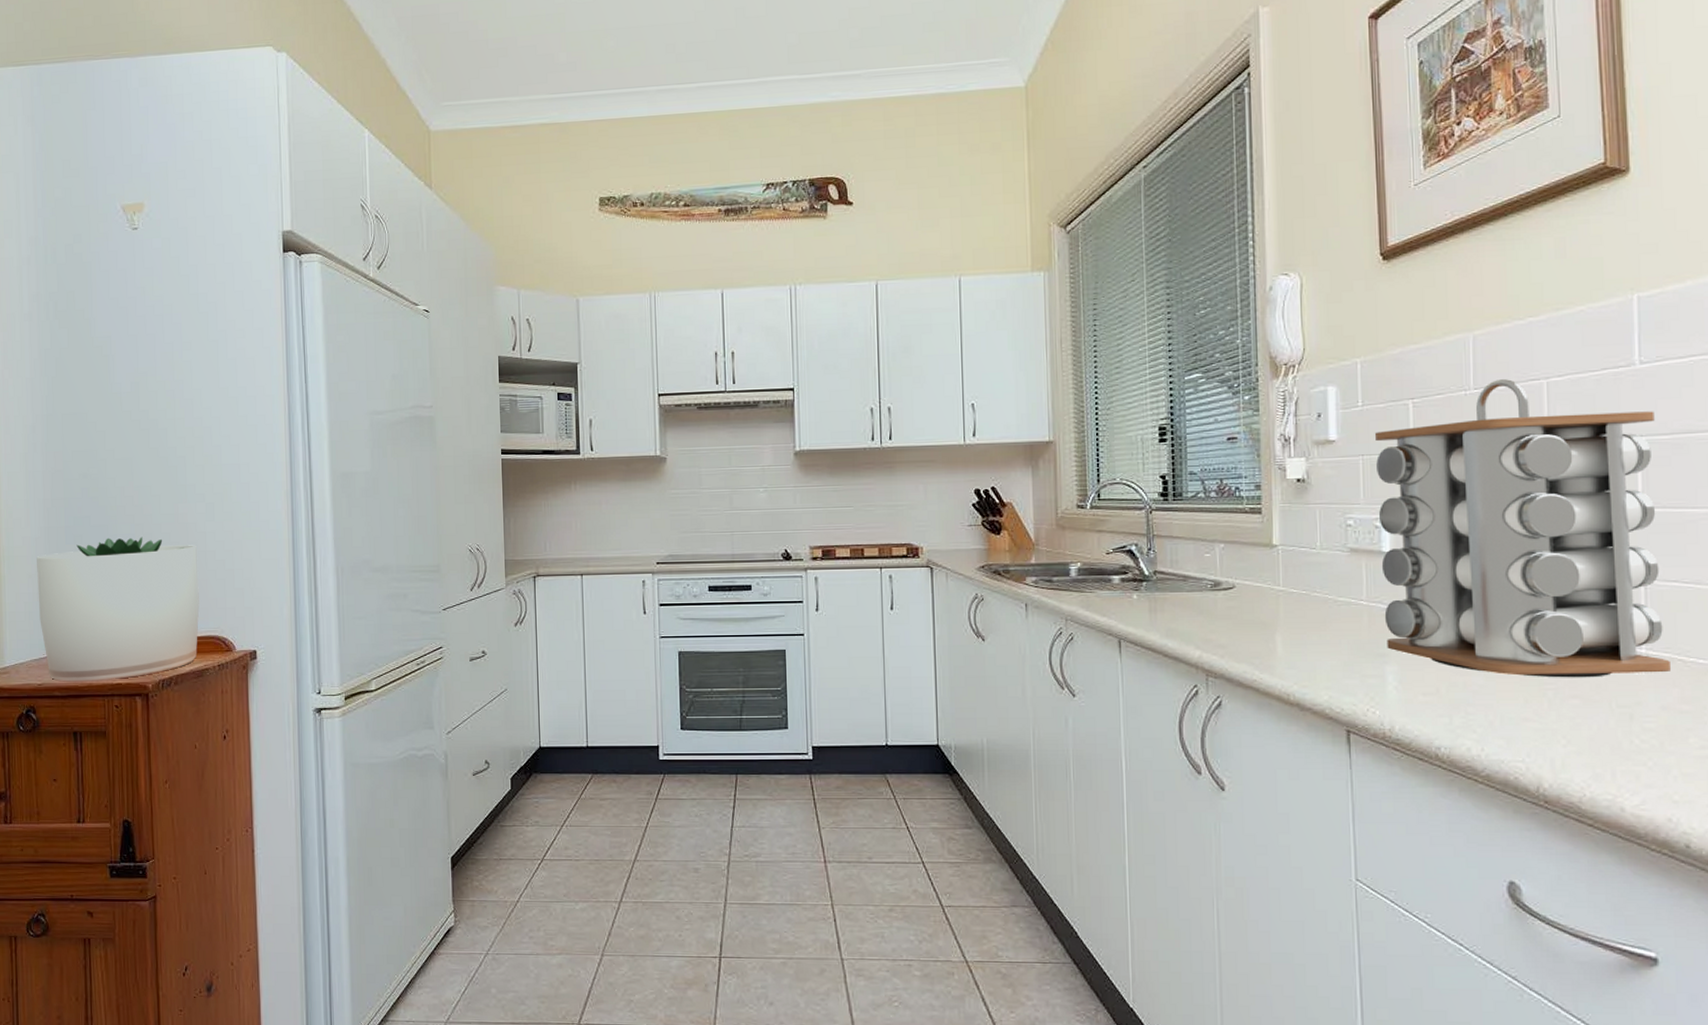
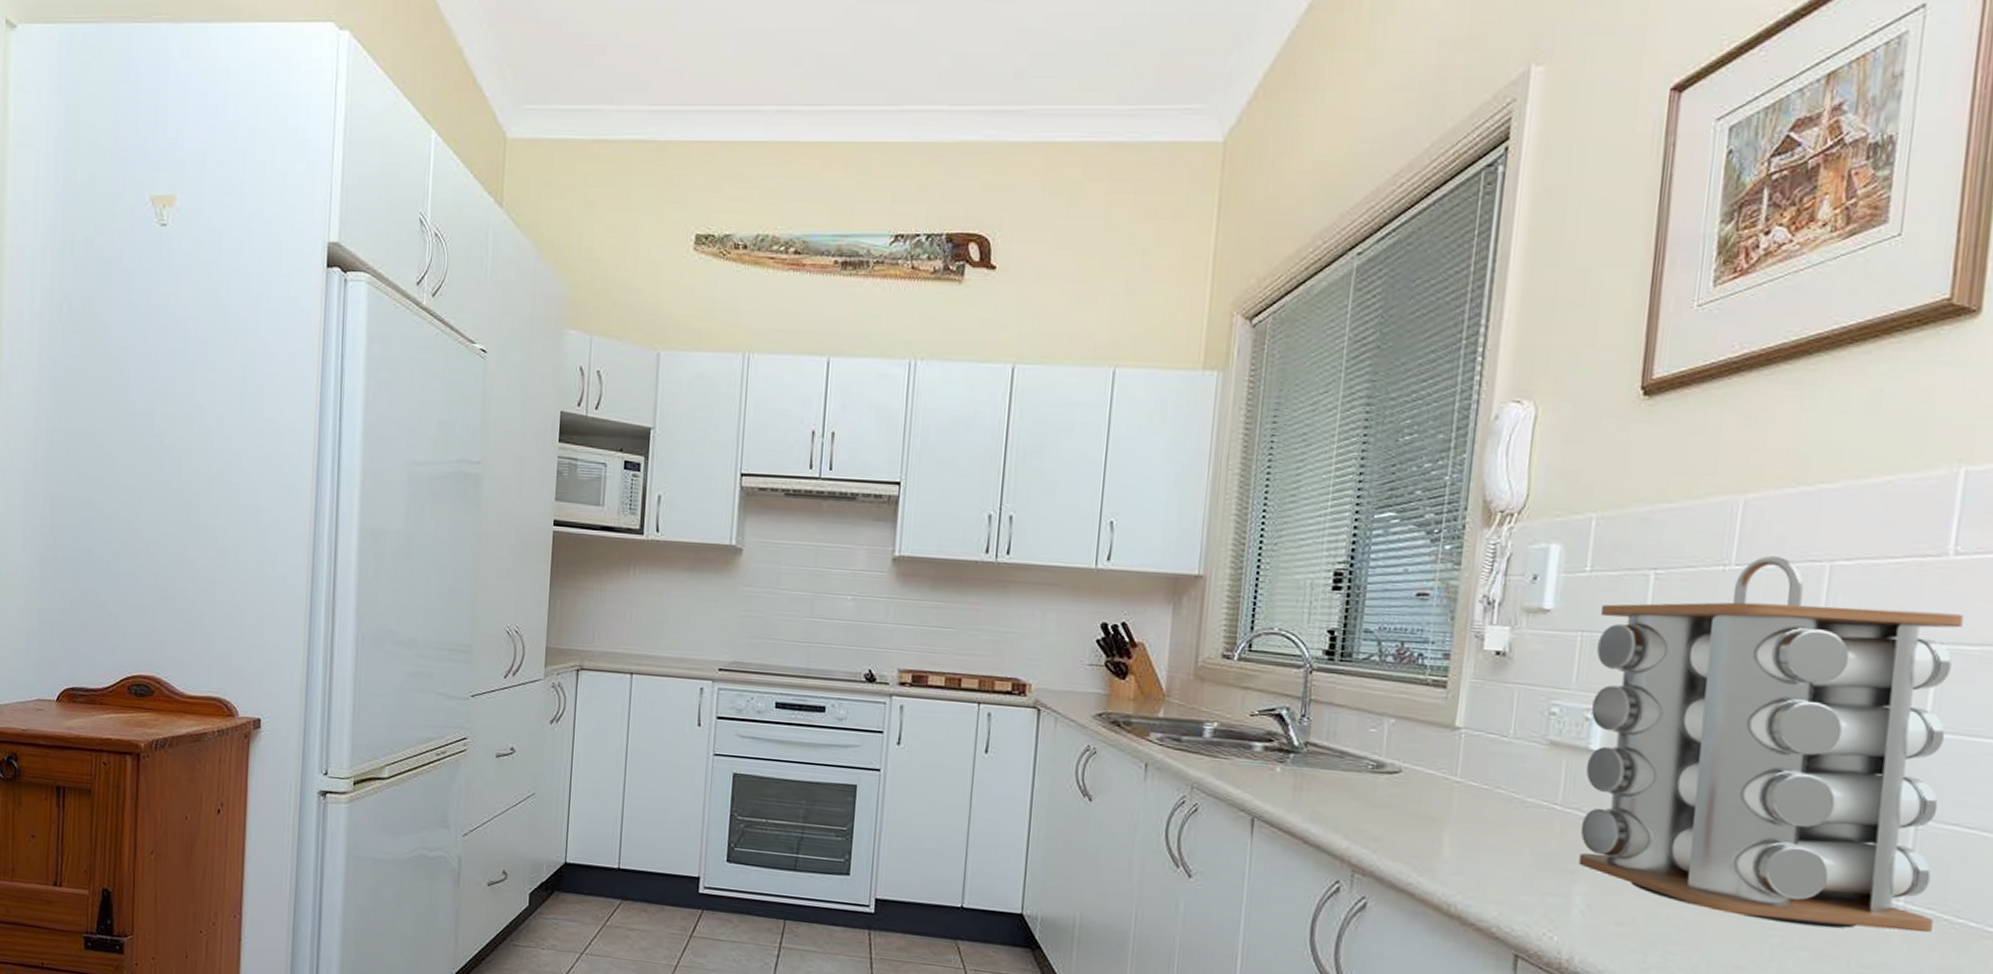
planter: present [37,537,200,683] -> none [28,575,205,735]

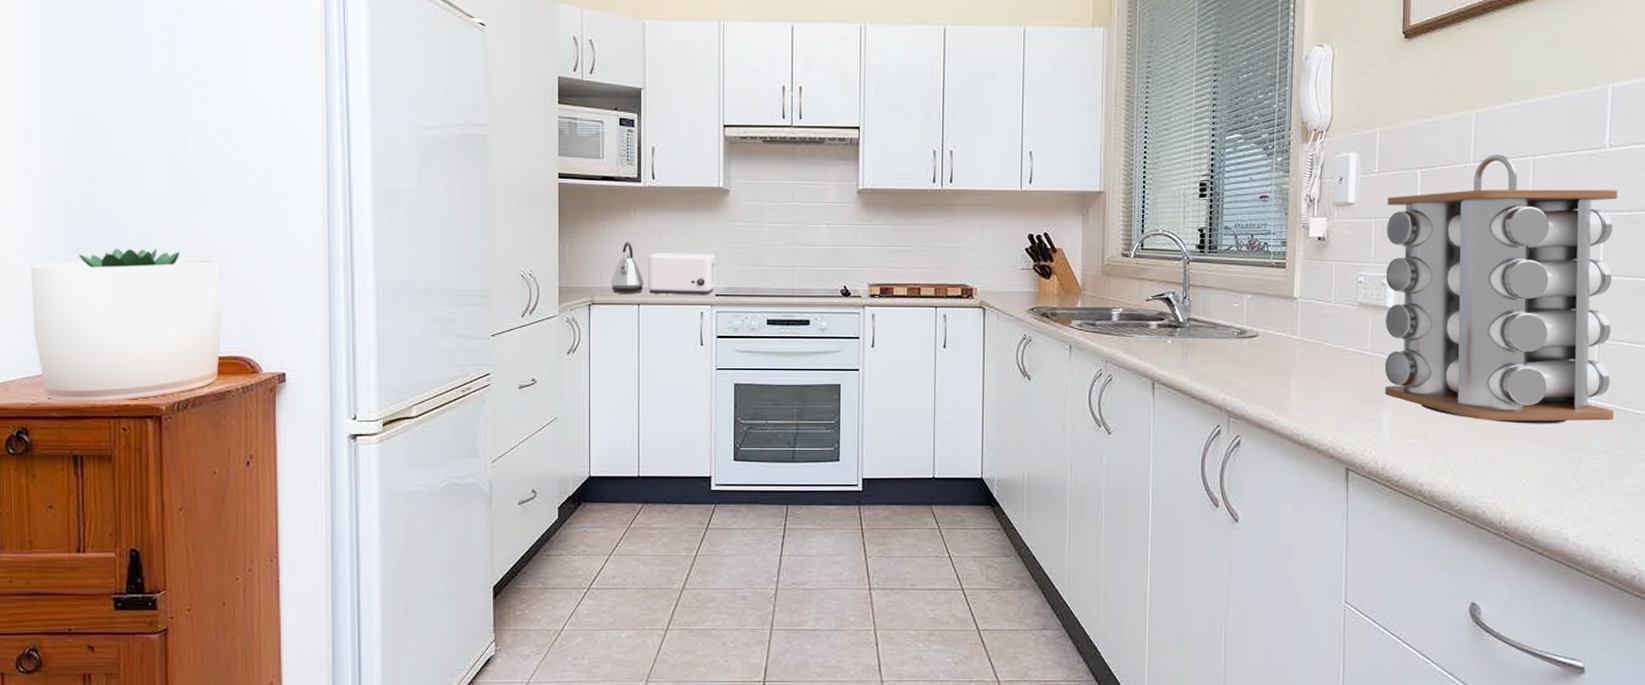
planter: none [28,575,205,735] -> present [31,248,222,403]
kettle: none [602,601,640,662] -> present [611,242,645,295]
toaster: none [642,615,724,669] -> present [647,252,718,295]

